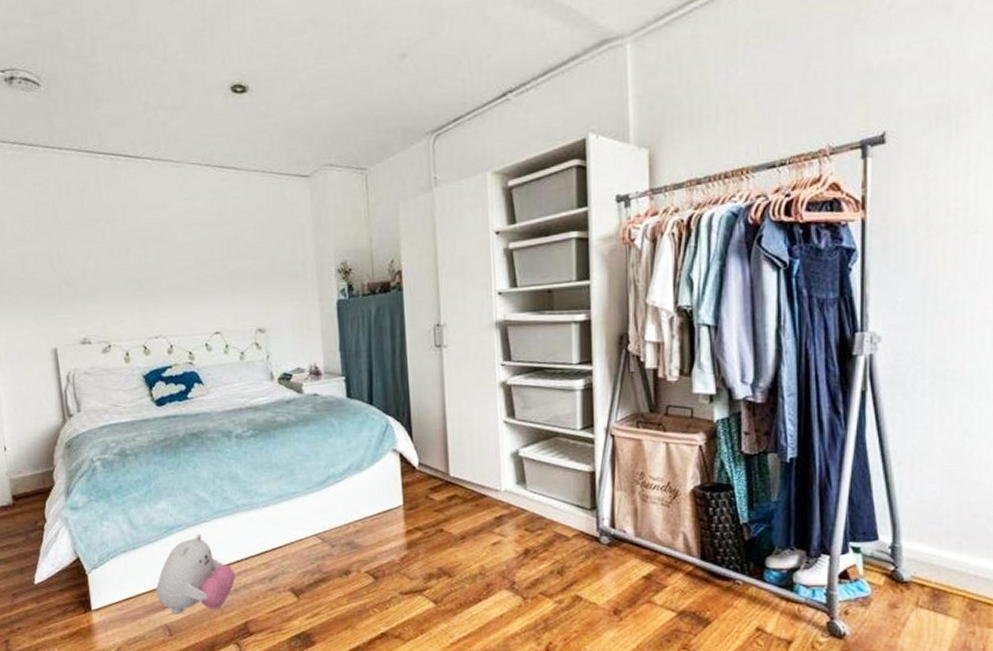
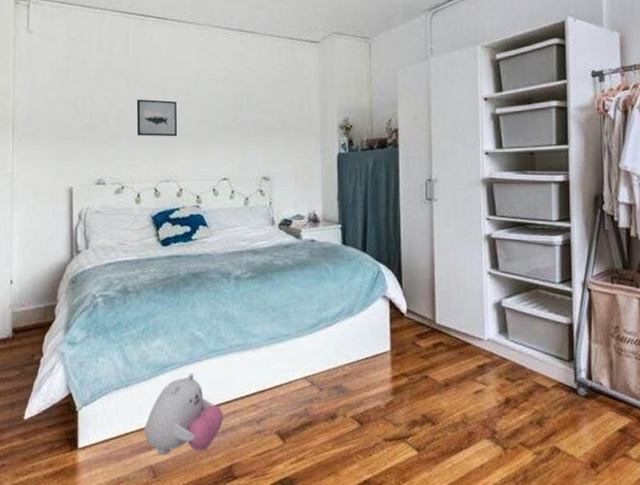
wall art: none [115,249,163,290] -> present [136,99,178,137]

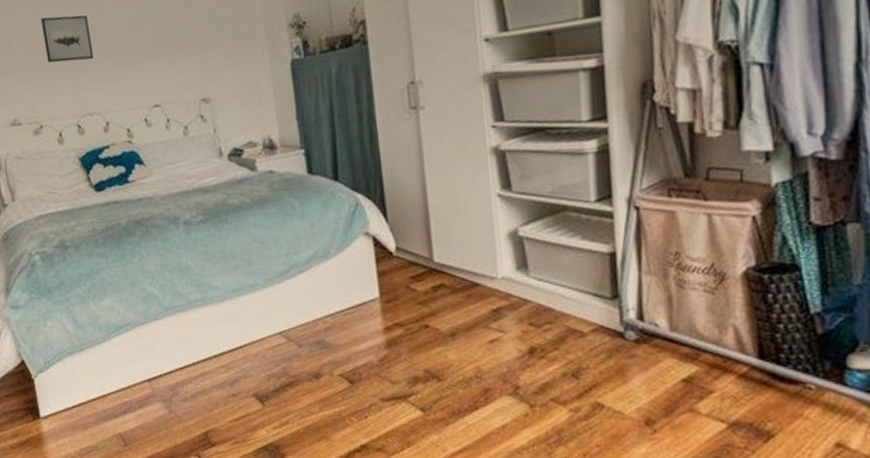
plush toy: present [145,373,224,455] -> none [106,333,192,423]

